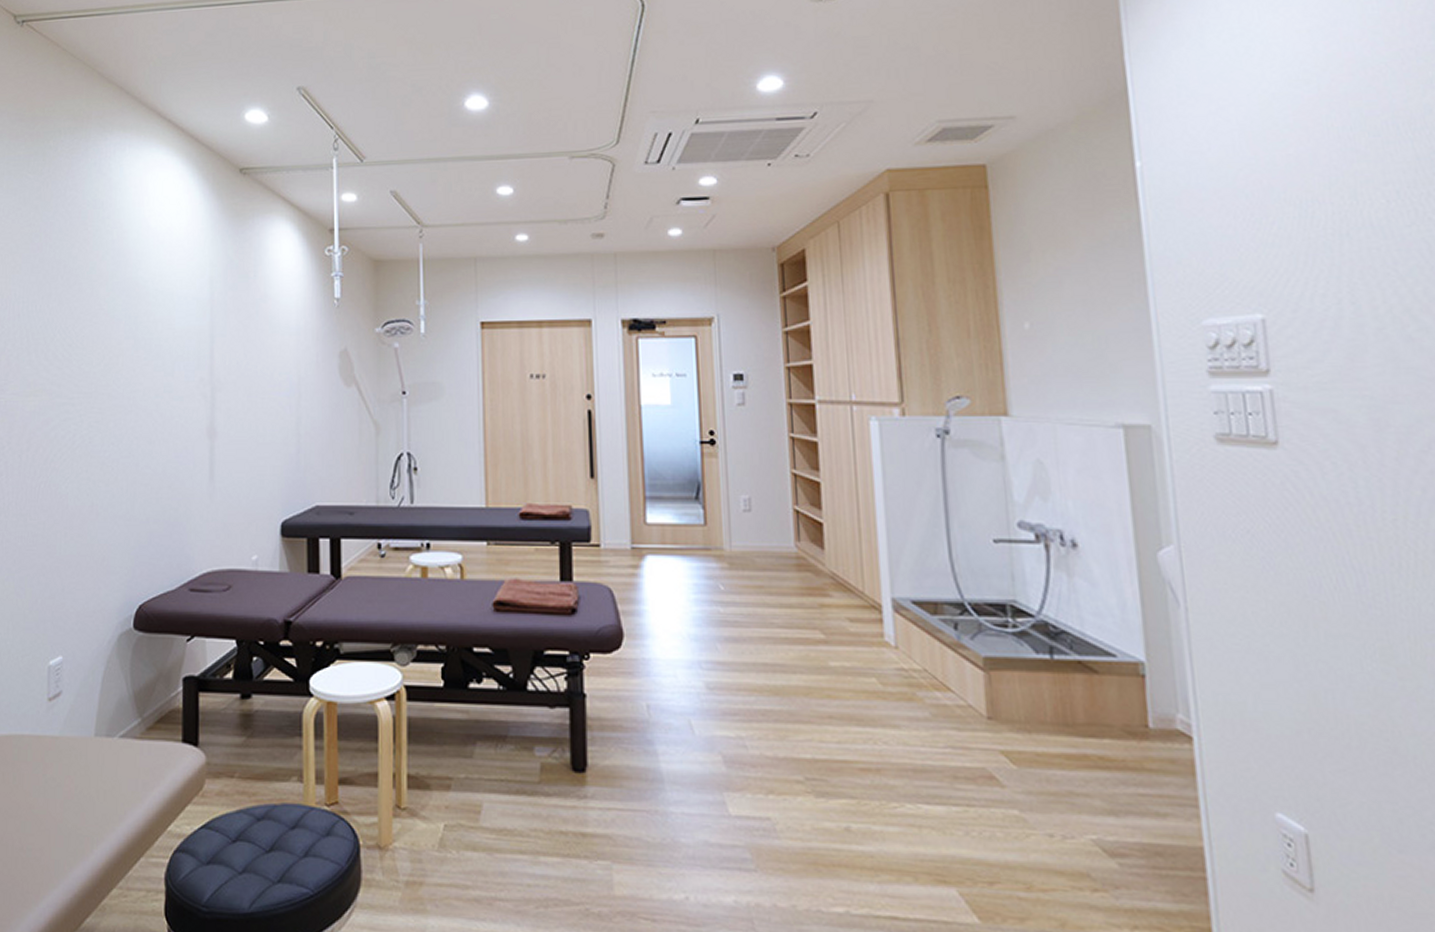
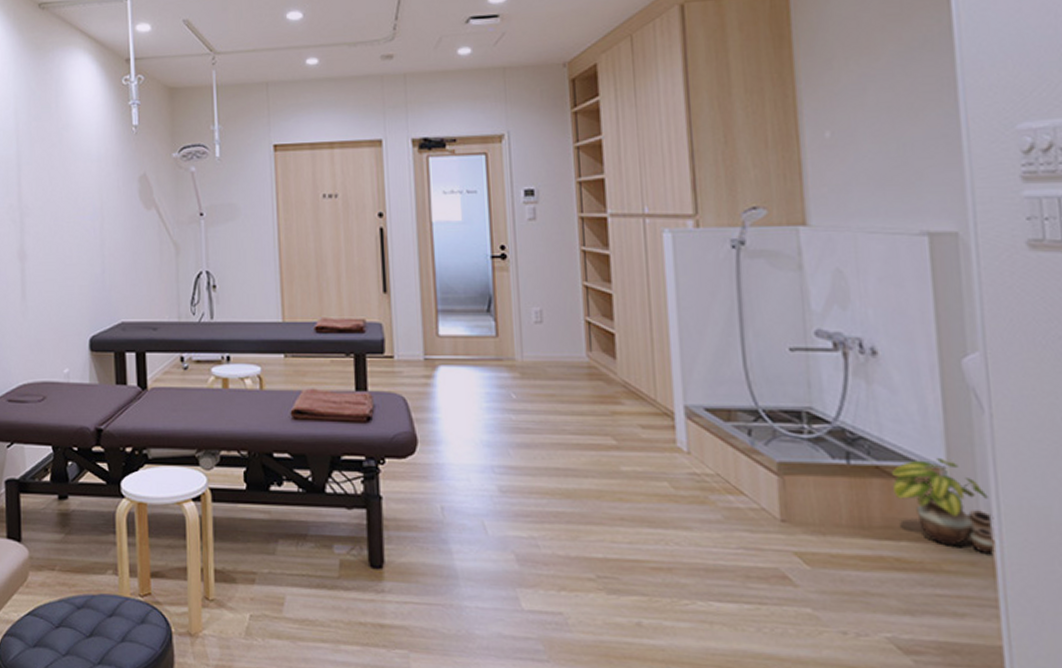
potted plant: none [1092,652,1194,751] -> present [891,457,995,553]

